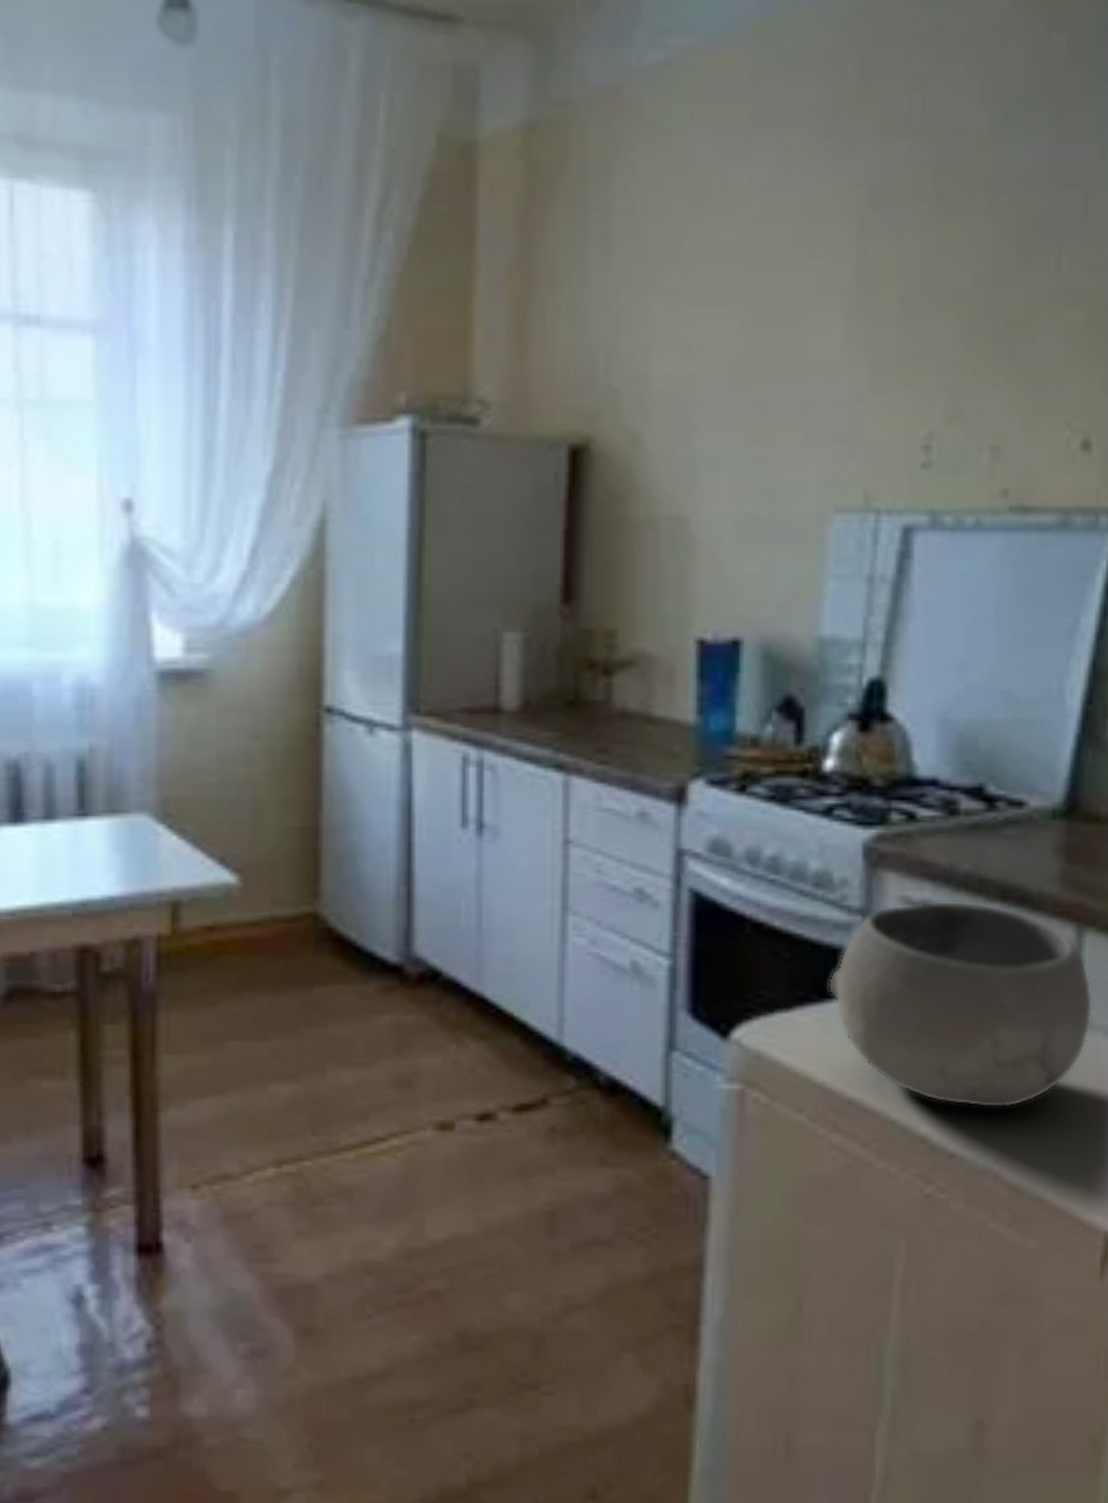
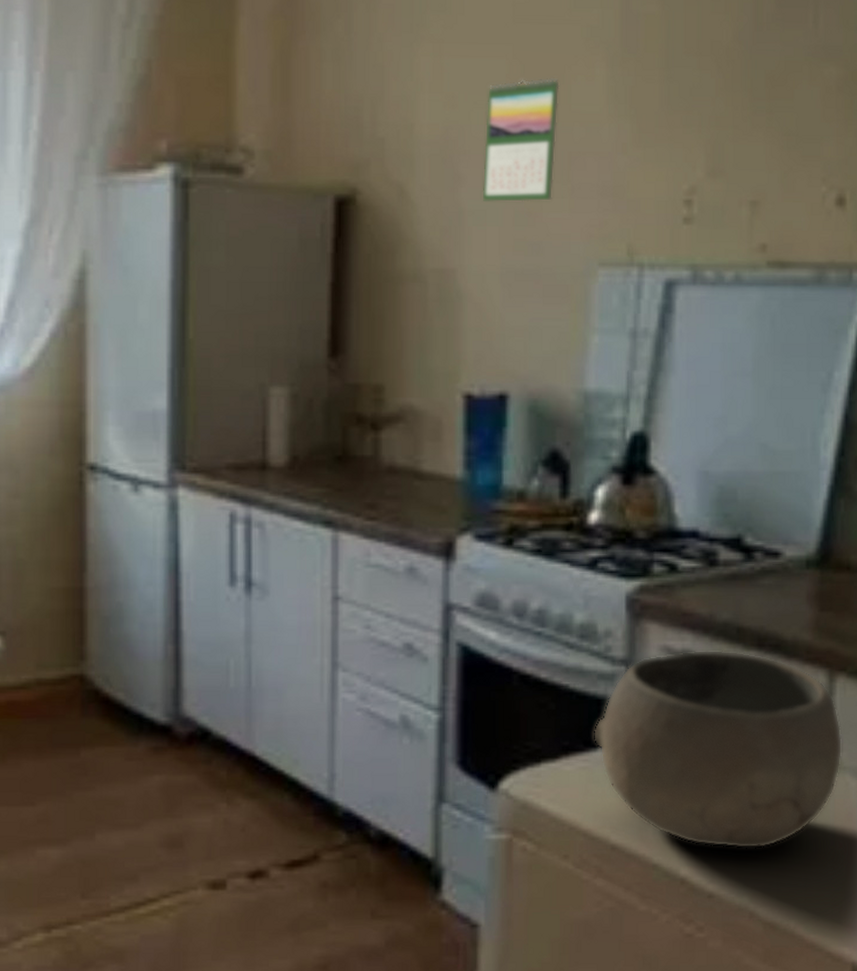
calendar: none [716,326,795,450] -> present [482,77,560,203]

